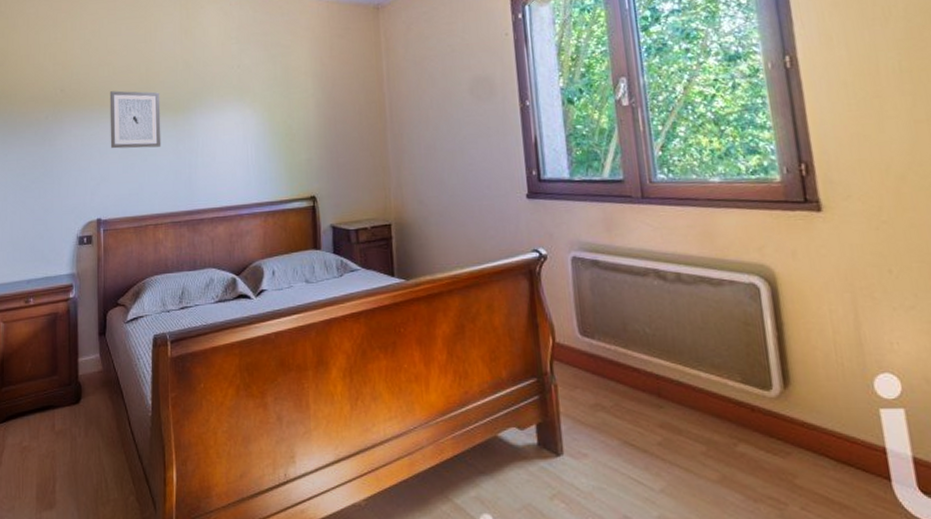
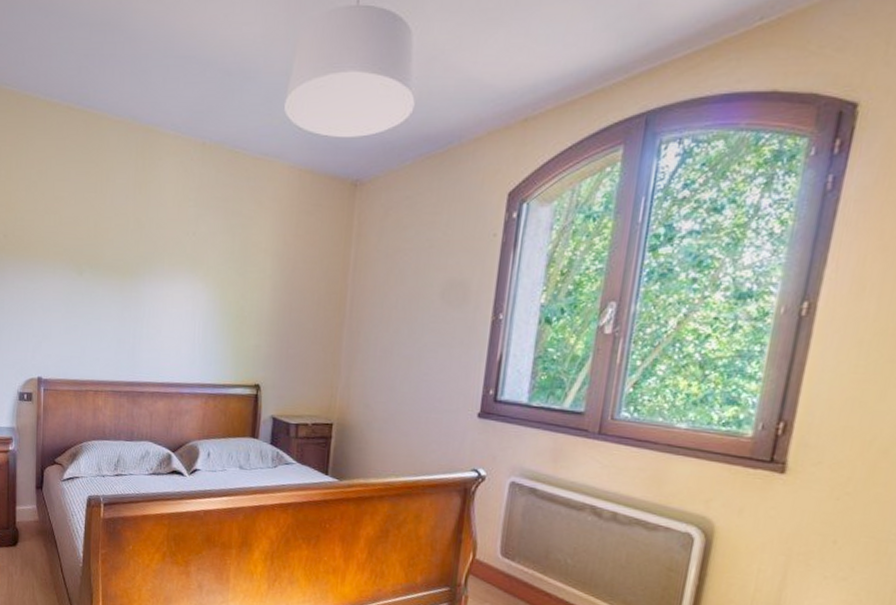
wall art: present [109,91,161,149] -> none [53,244,108,312]

